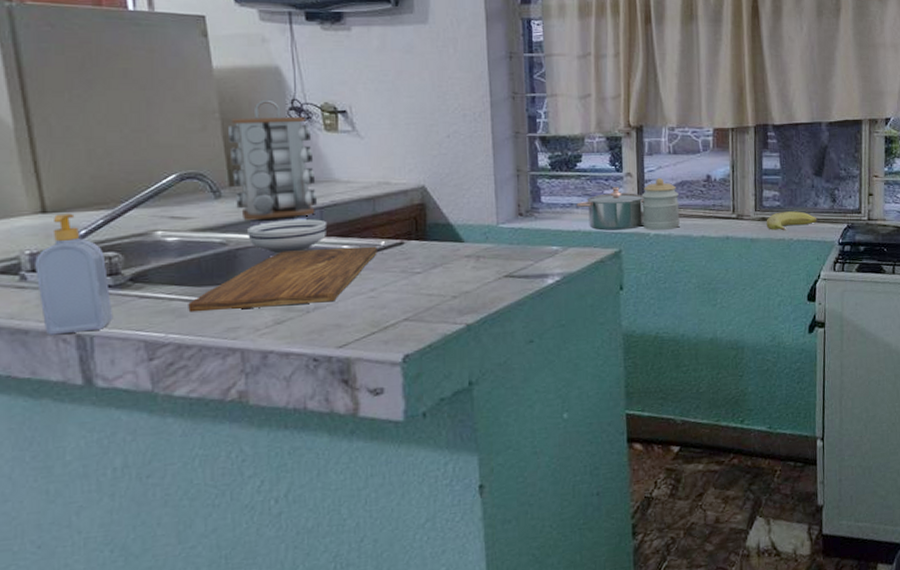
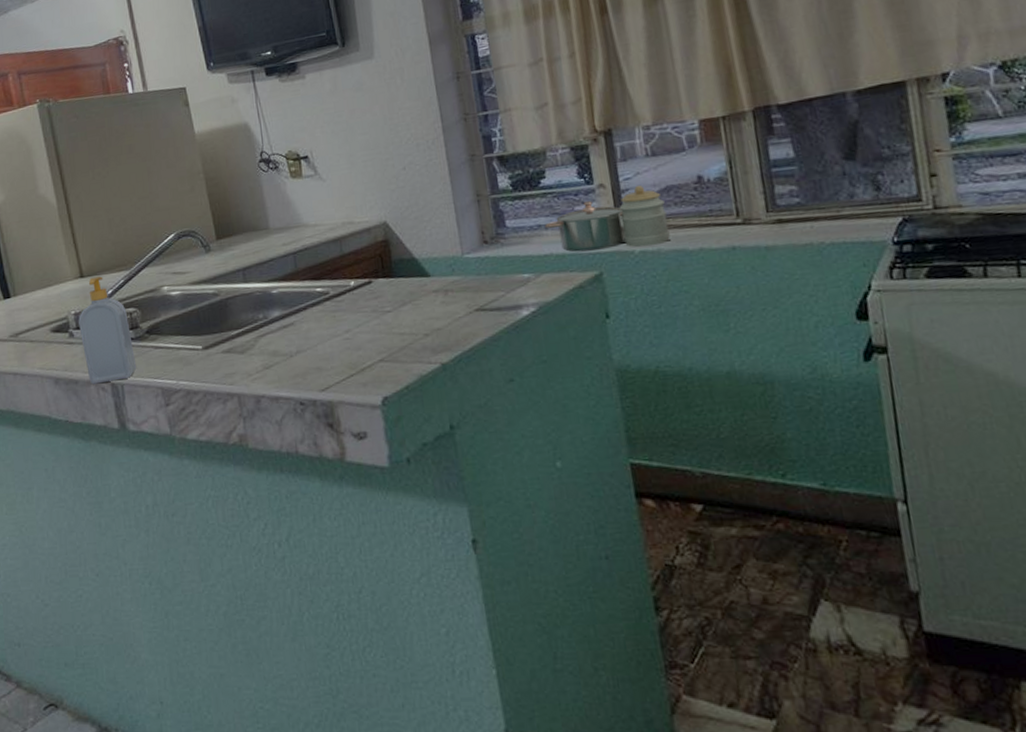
cutting board: present [188,246,377,313] -> none [192,287,348,360]
spice rack: present [227,99,318,221] -> none [210,155,291,271]
bowl: present [246,219,328,254] -> none [233,264,302,301]
fruit: present [766,211,818,231] -> none [783,206,857,234]

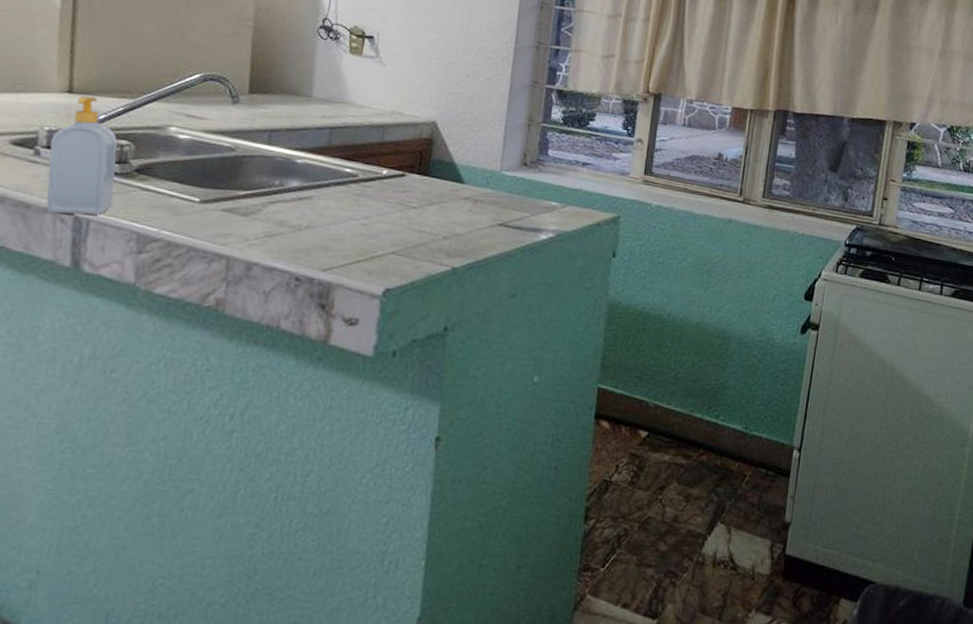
cooking pot: present [545,201,626,253] -> none [582,151,652,197]
jar: present [619,184,671,248] -> none [646,148,687,204]

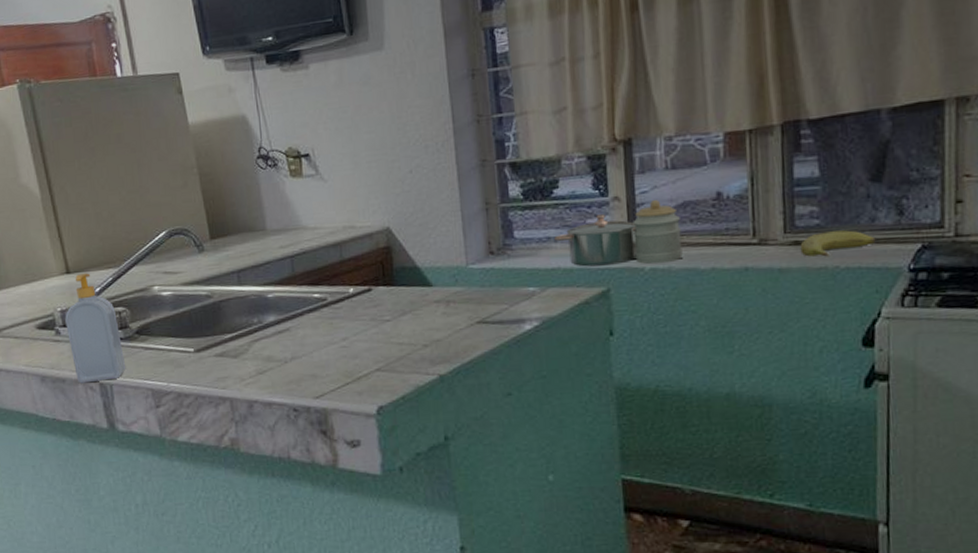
cooking pot: none [582,151,652,197] -> present [554,214,637,267]
jar: none [646,148,687,204] -> present [632,199,683,265]
fruit: none [772,202,826,223] -> present [800,230,876,257]

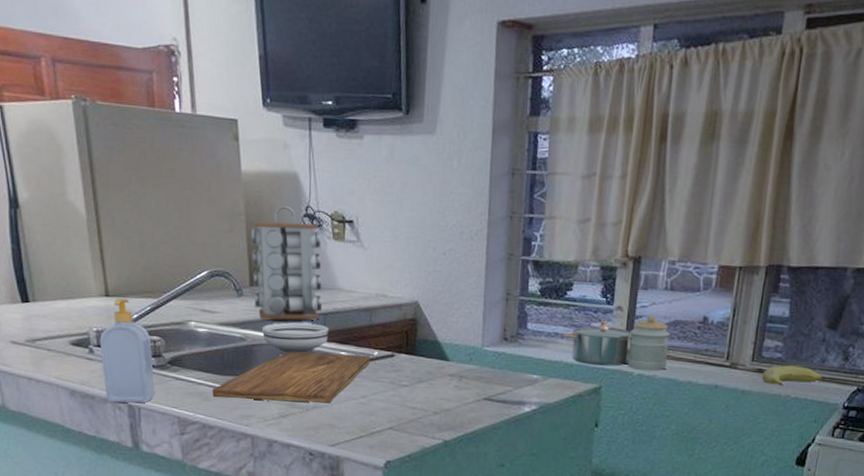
cutting board: none [183,294,347,363] -> present [212,351,371,403]
spice rack: none [204,150,289,272] -> present [250,205,323,322]
bowl: none [227,268,299,305] -> present [261,322,329,354]

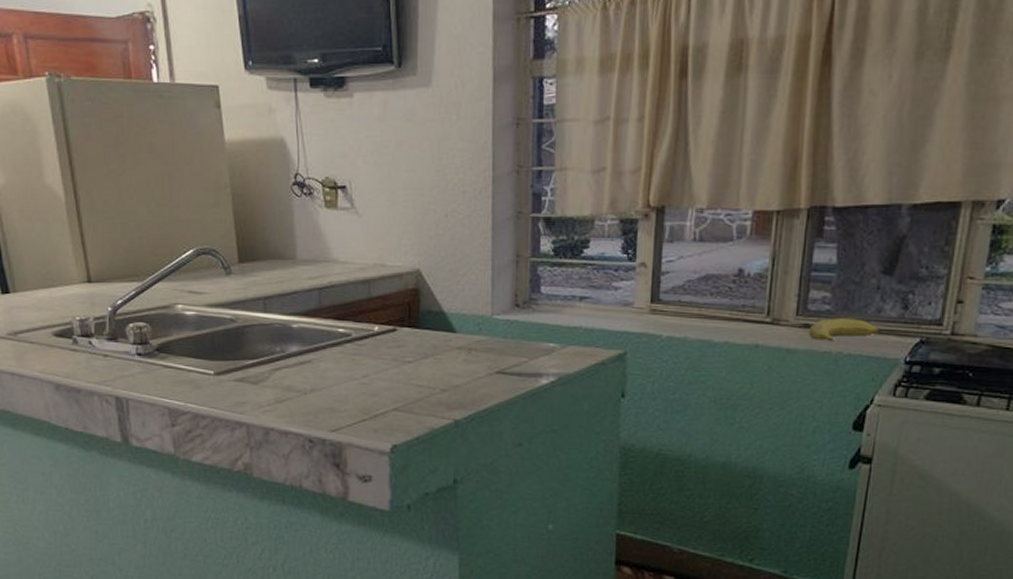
soap bottle: present [100,298,156,403] -> none [84,284,144,396]
cutting board: present [212,351,371,403] -> none [203,330,371,386]
spice rack: present [250,205,323,322] -> none [237,174,317,299]
bowl: present [261,322,329,354] -> none [252,300,325,334]
cooking pot: present [562,320,632,367] -> none [579,279,659,329]
jar: present [627,314,670,372] -> none [654,269,701,333]

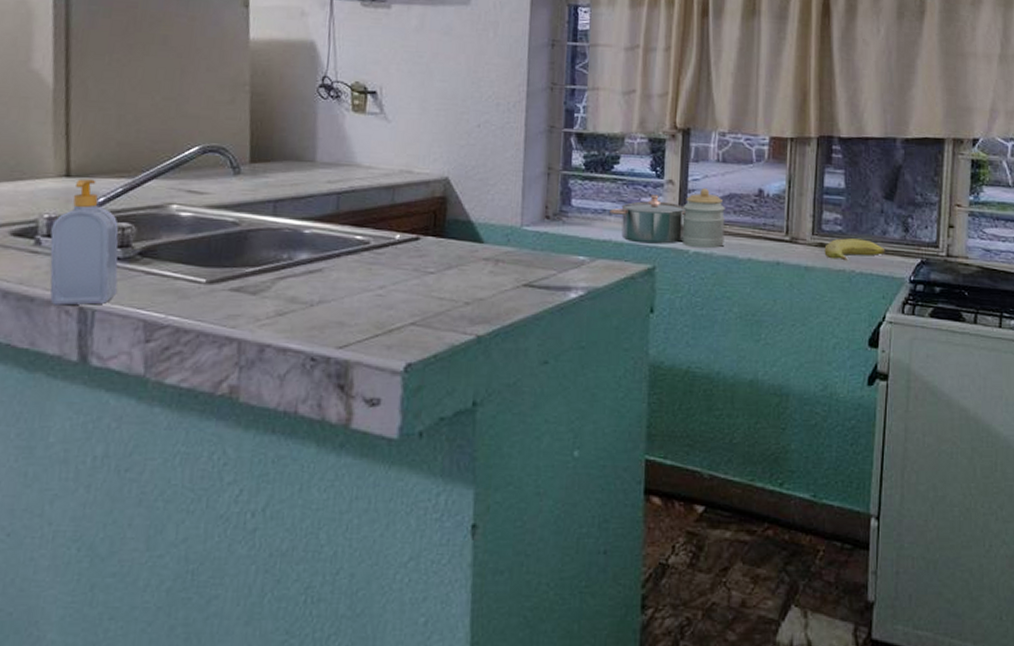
soap bottle: none [84,284,144,396] -> present [50,179,119,306]
cooking pot: none [579,279,659,329] -> present [609,194,686,244]
jar: none [654,269,701,333] -> present [681,187,725,249]

